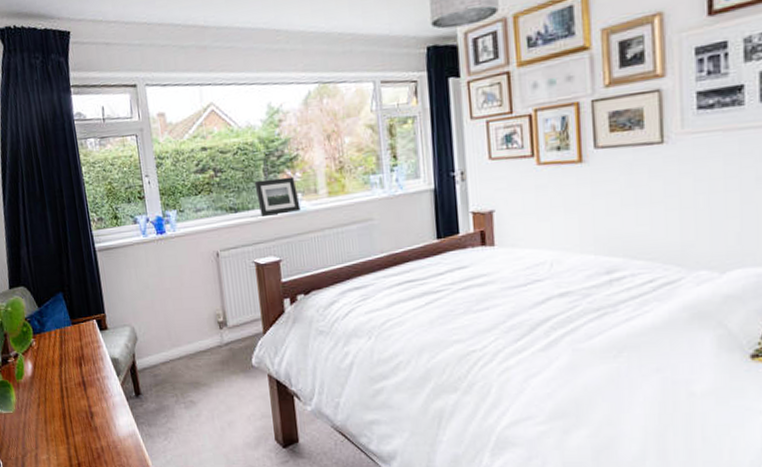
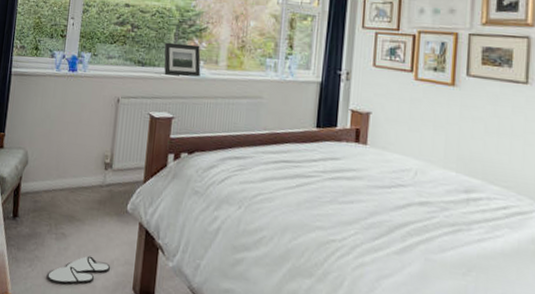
slippers: none [184,417,248,450] -> present [46,255,110,285]

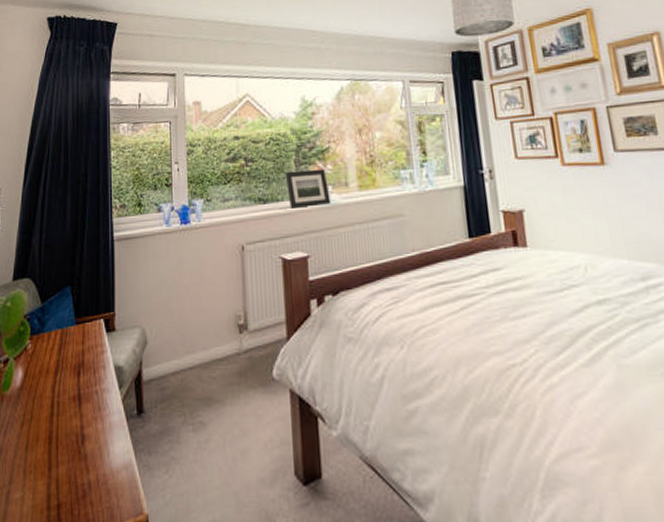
slippers: present [46,255,110,285] -> none [188,443,264,487]

